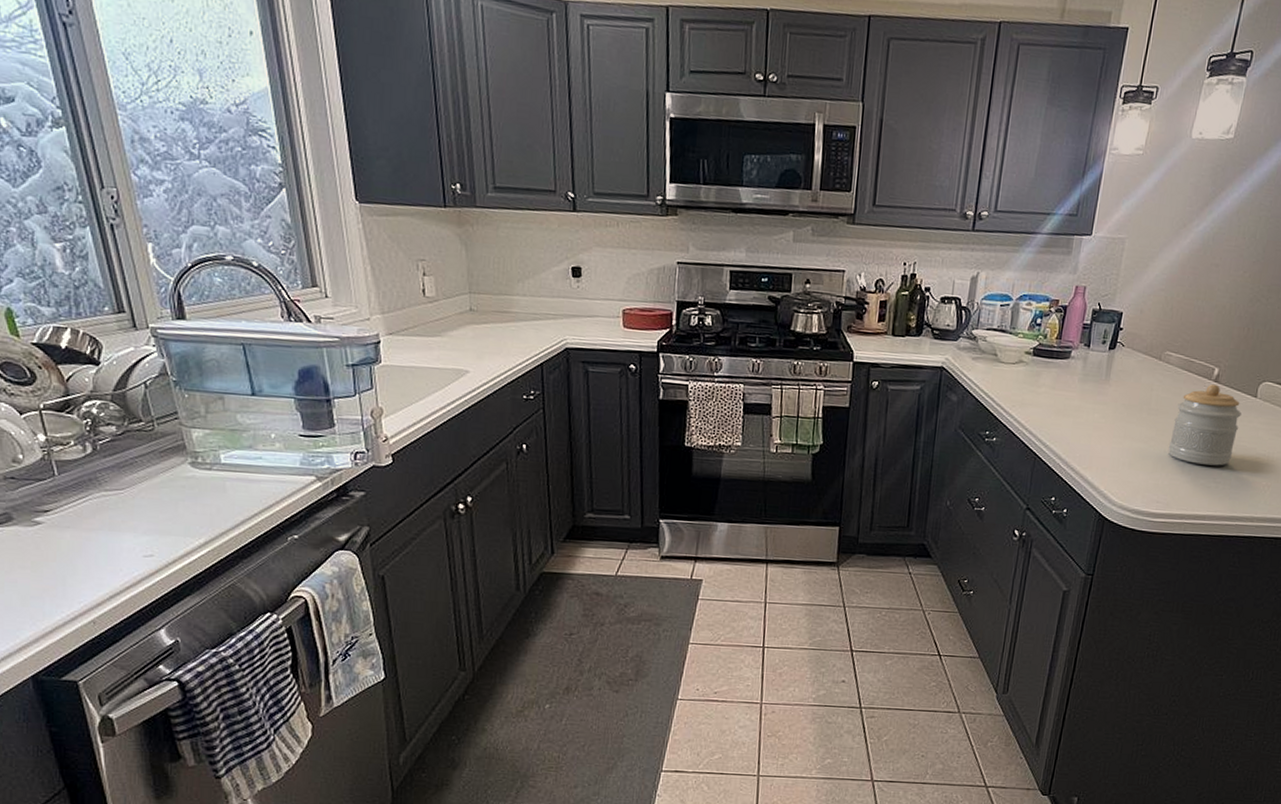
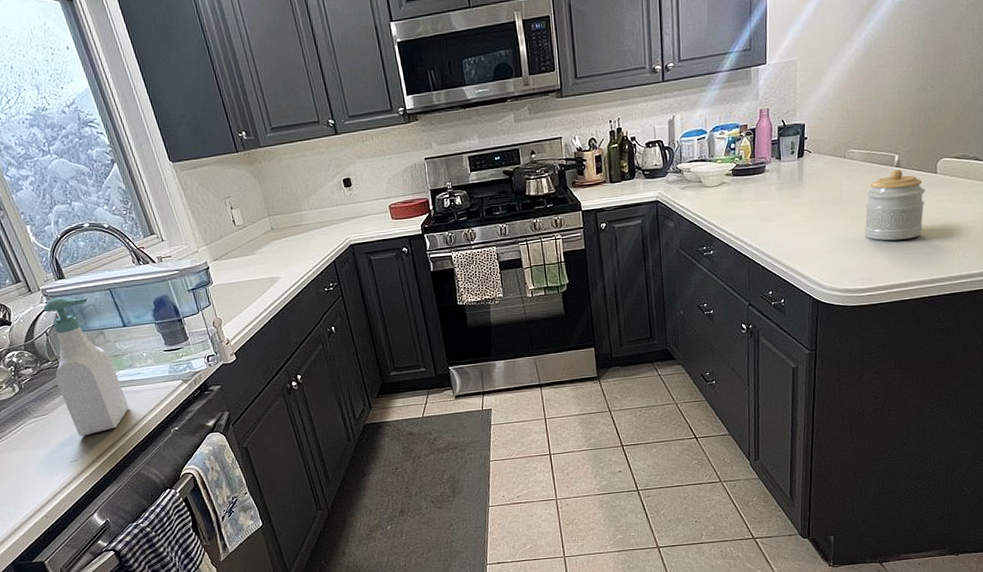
soap bottle: none [145,341,238,527] -> present [43,297,130,437]

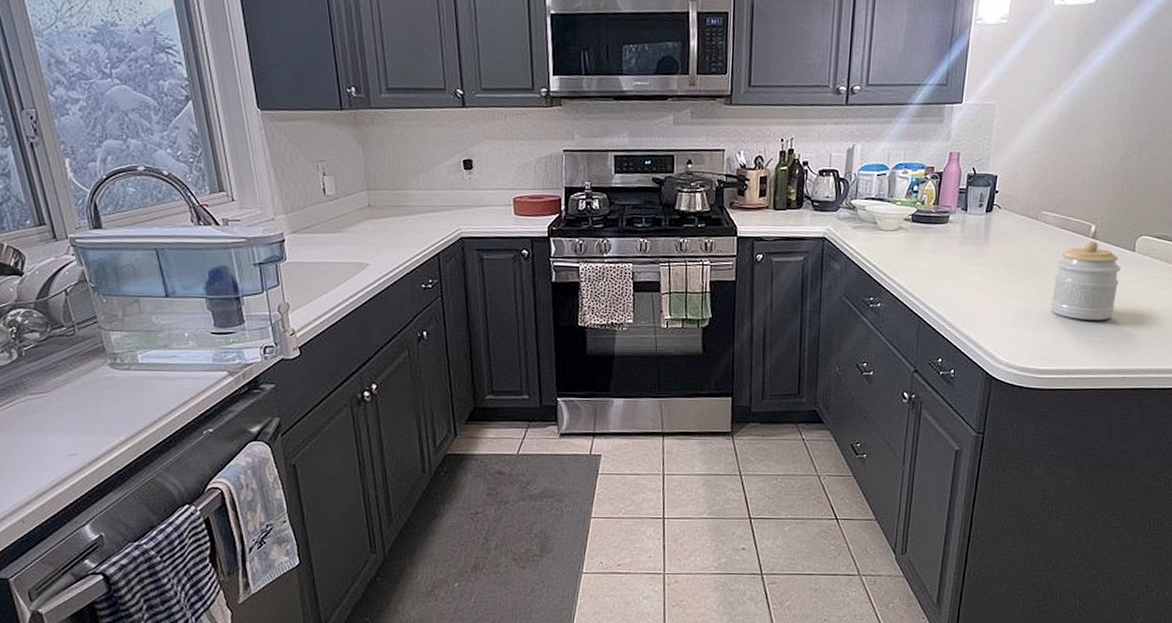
soap bottle: present [43,297,130,437] -> none [67,250,156,426]

